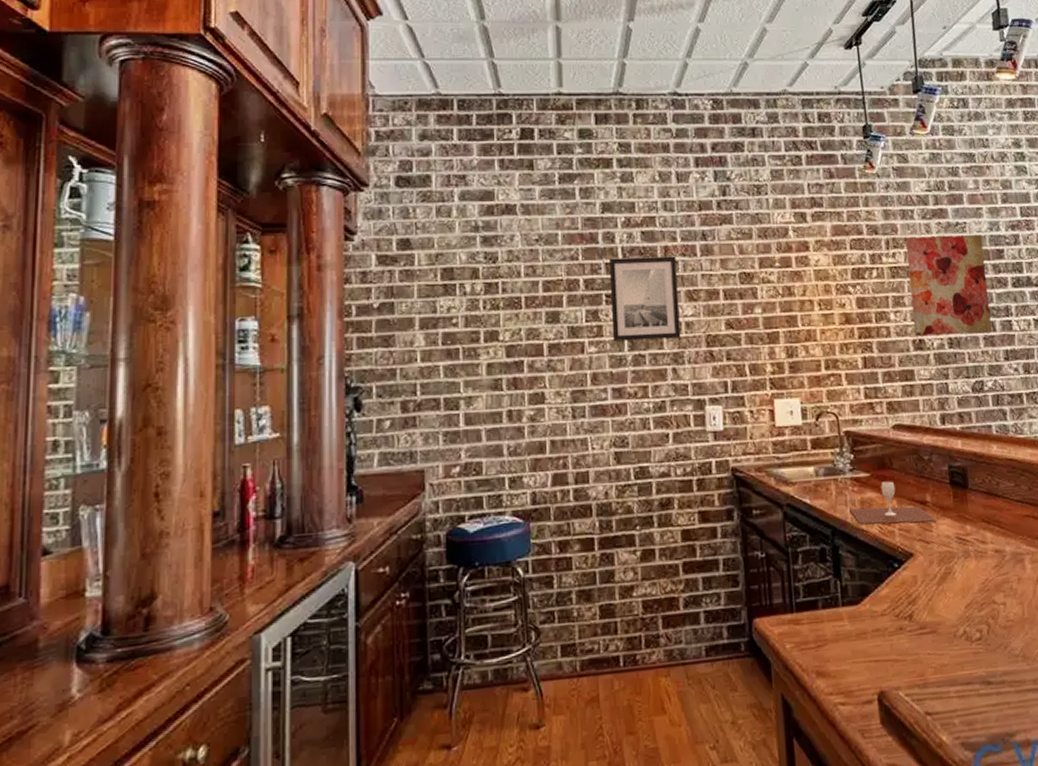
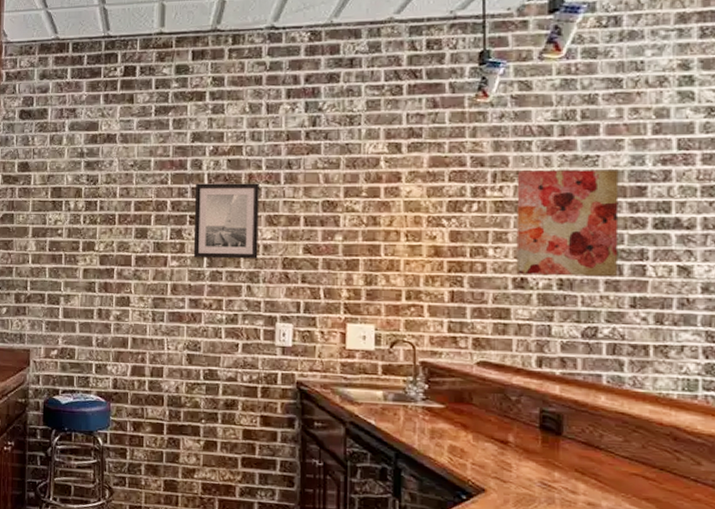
wine glass: present [849,481,937,525] -> none [417,415,518,462]

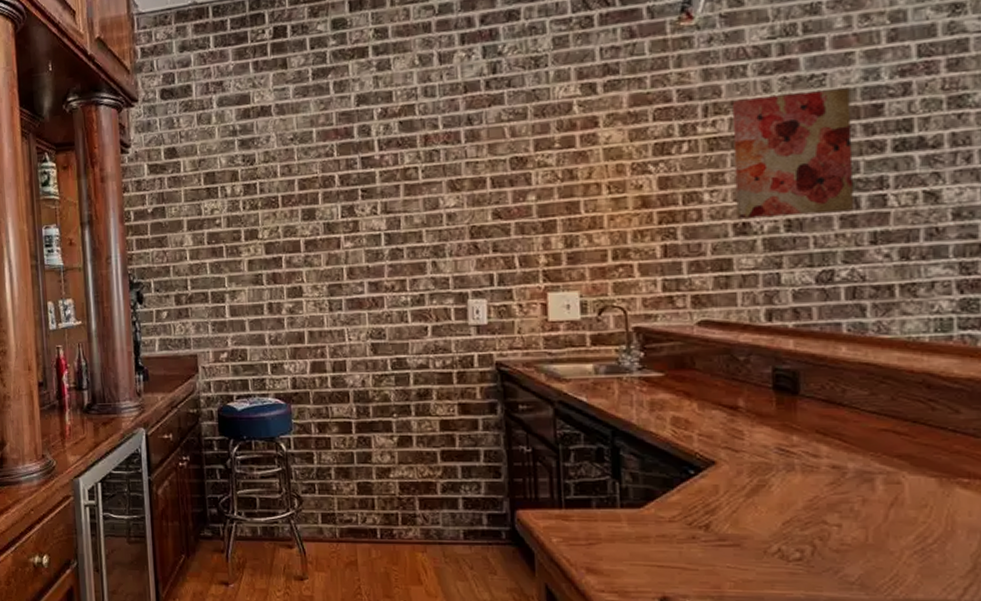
wall art: present [193,183,259,259] -> none [365,145,442,236]

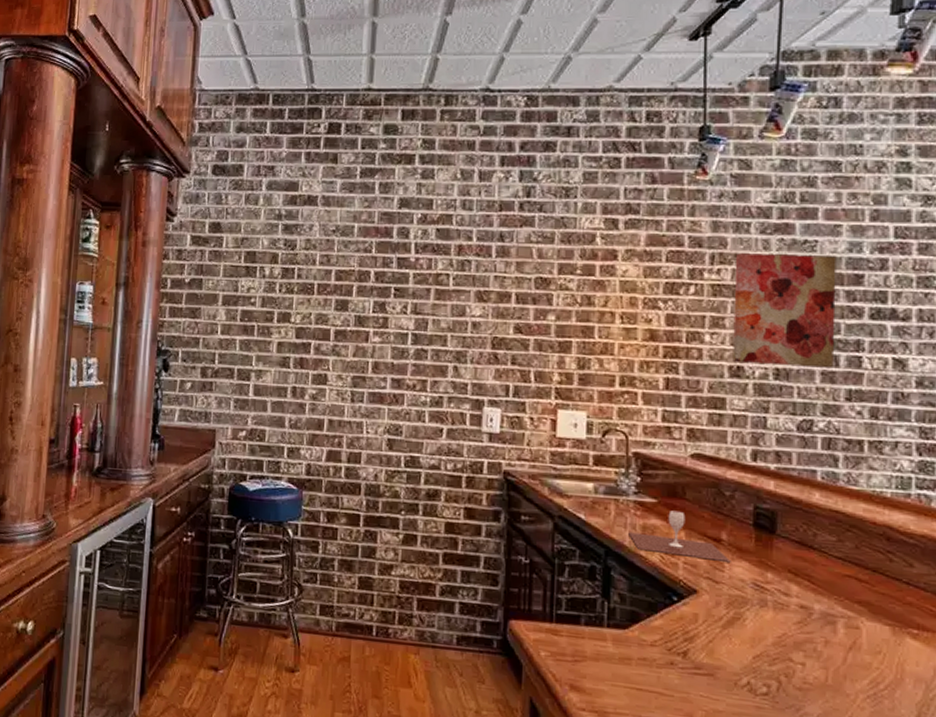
wine glass: none [635,382,751,429] -> present [628,510,731,562]

